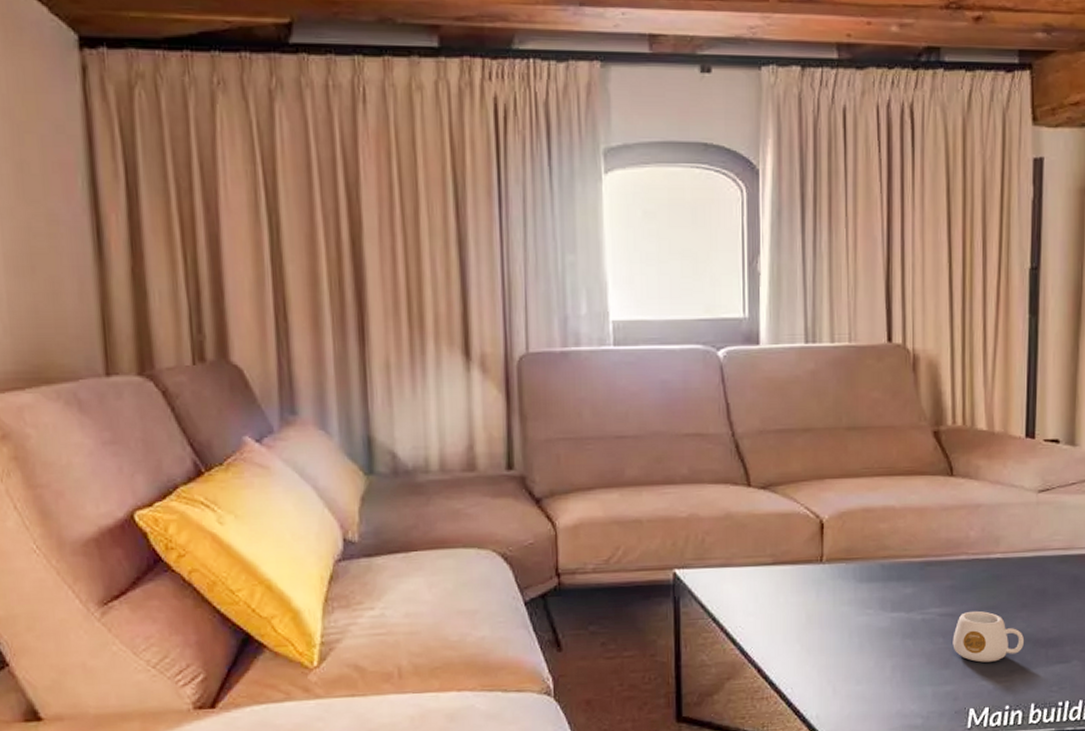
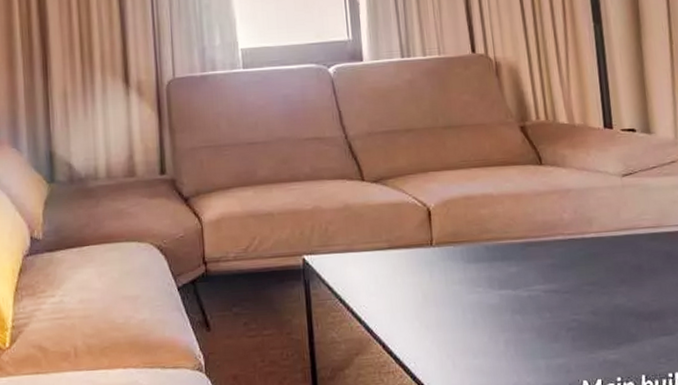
mug: present [952,610,1024,663] -> none [559,286,627,336]

